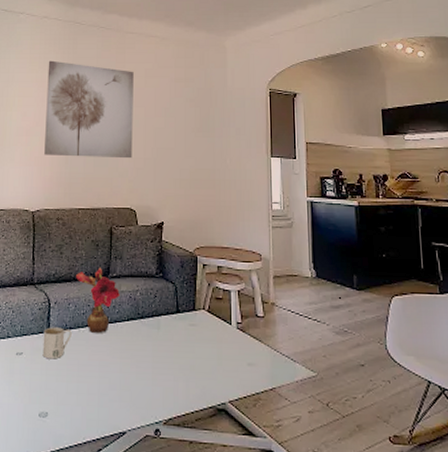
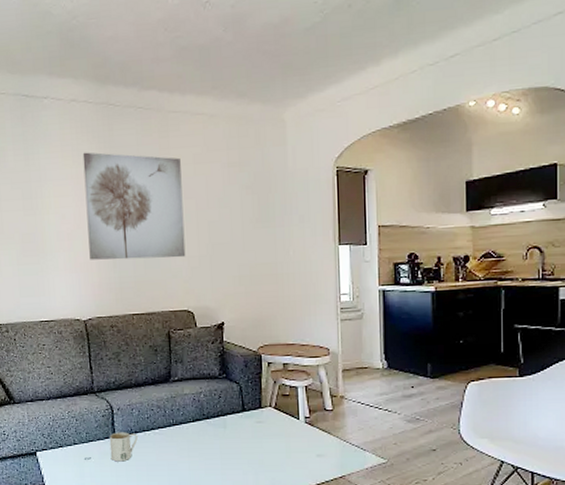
flower: present [76,267,120,333] -> none [137,372,183,435]

